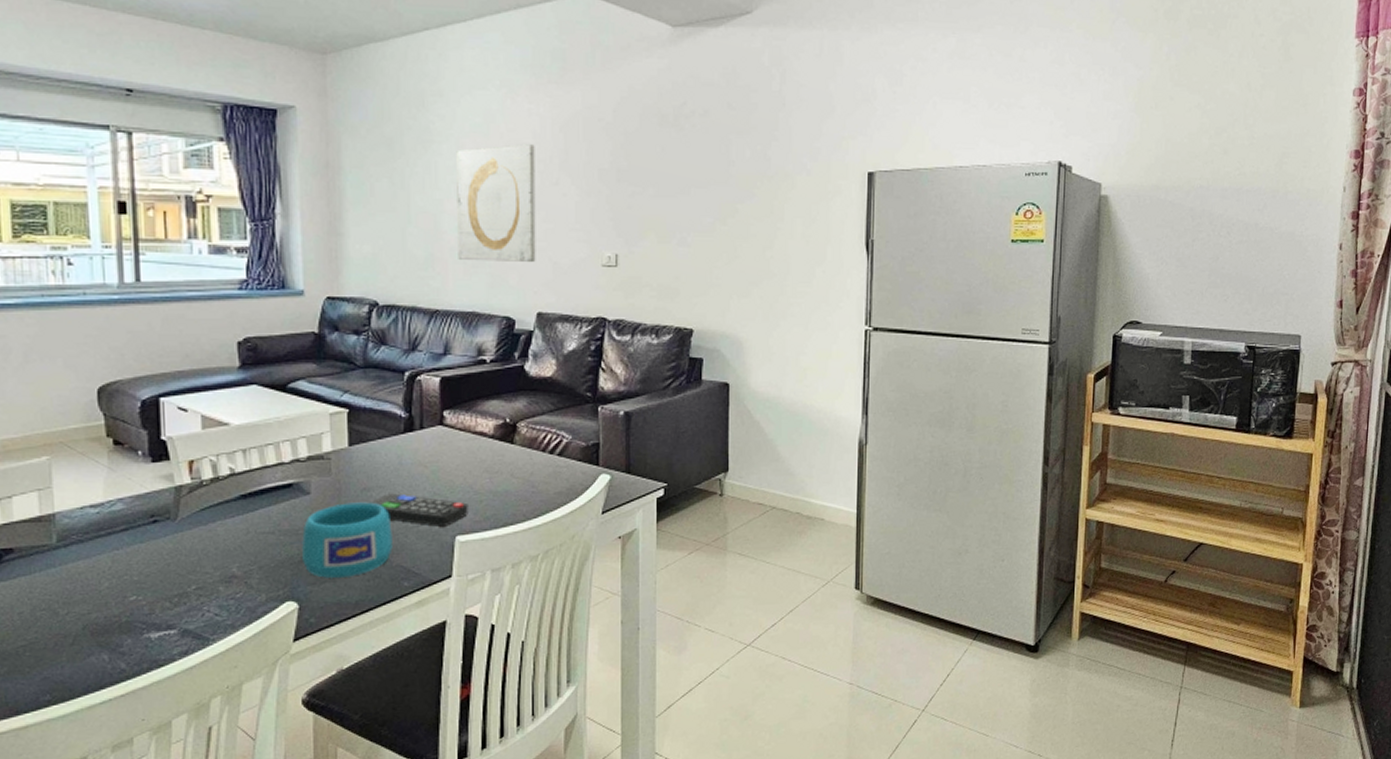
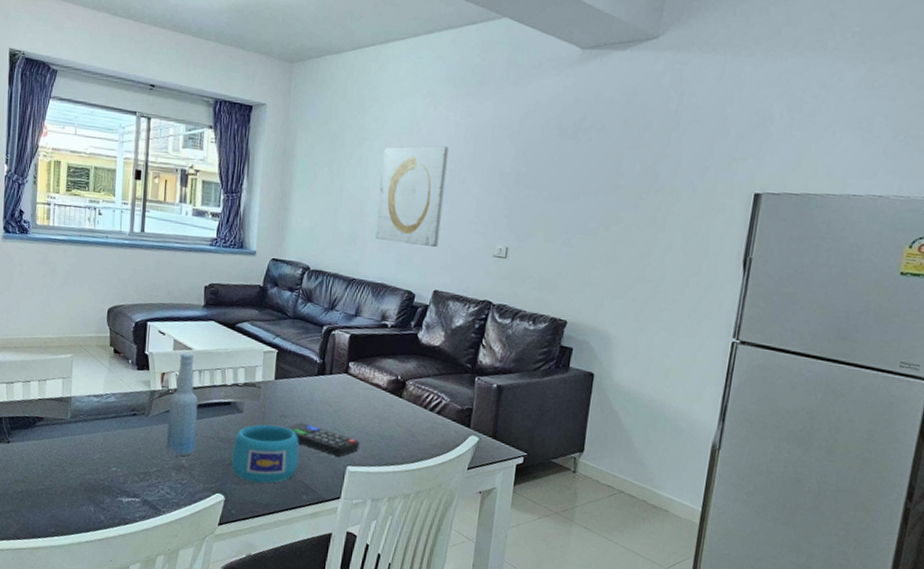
bottle: none [204,430,248,565] -> present [165,352,198,457]

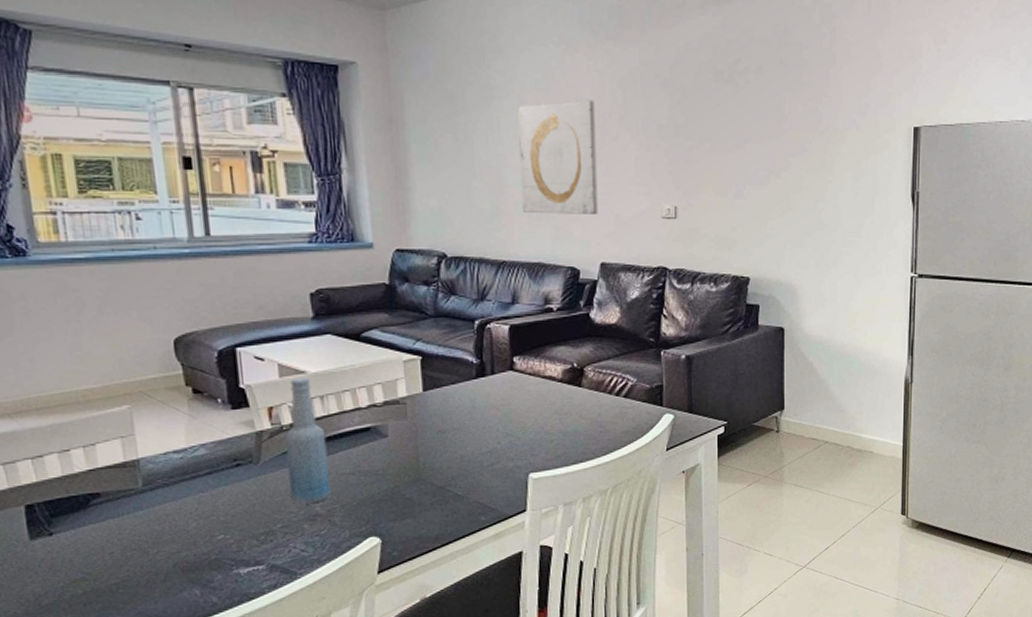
cup: present [231,424,300,484] -> none [382,443,469,515]
remote control: present [284,422,360,457] -> none [444,435,540,465]

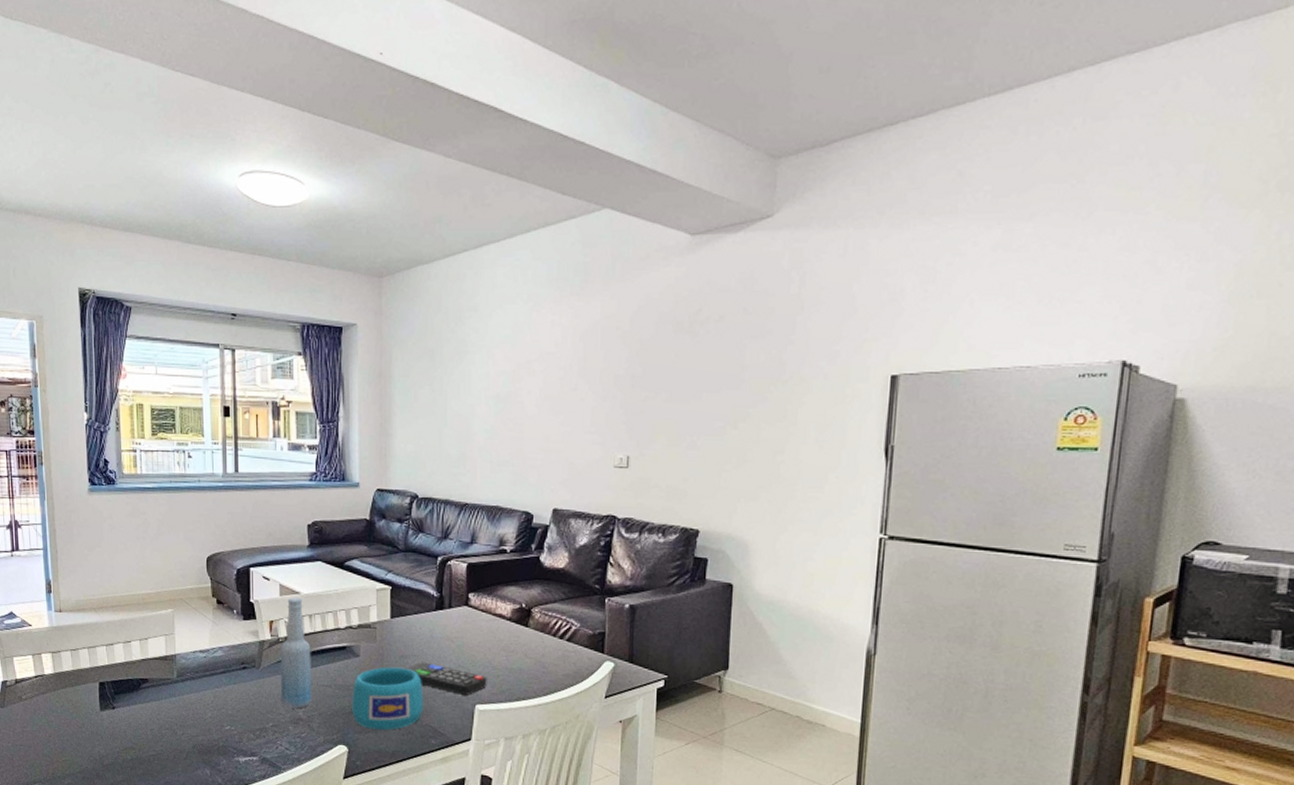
cup: none [382,443,469,515] -> present [352,666,423,730]
remote control: none [444,435,540,465] -> present [405,662,487,695]
wall art: present [518,100,598,216] -> none [485,353,557,463]

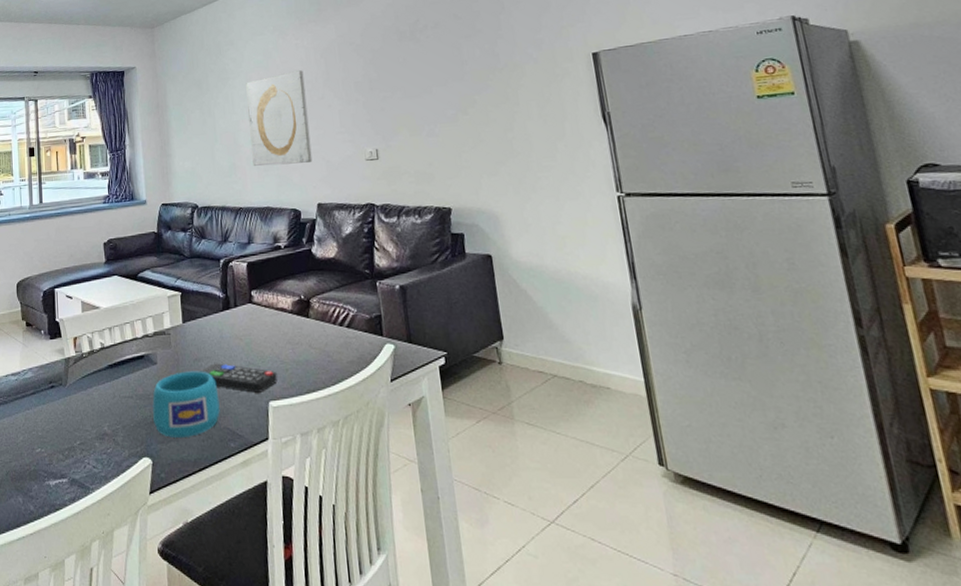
bottle: present [280,597,311,709] -> none [85,312,115,424]
wall art: none [485,353,557,463] -> present [246,70,313,167]

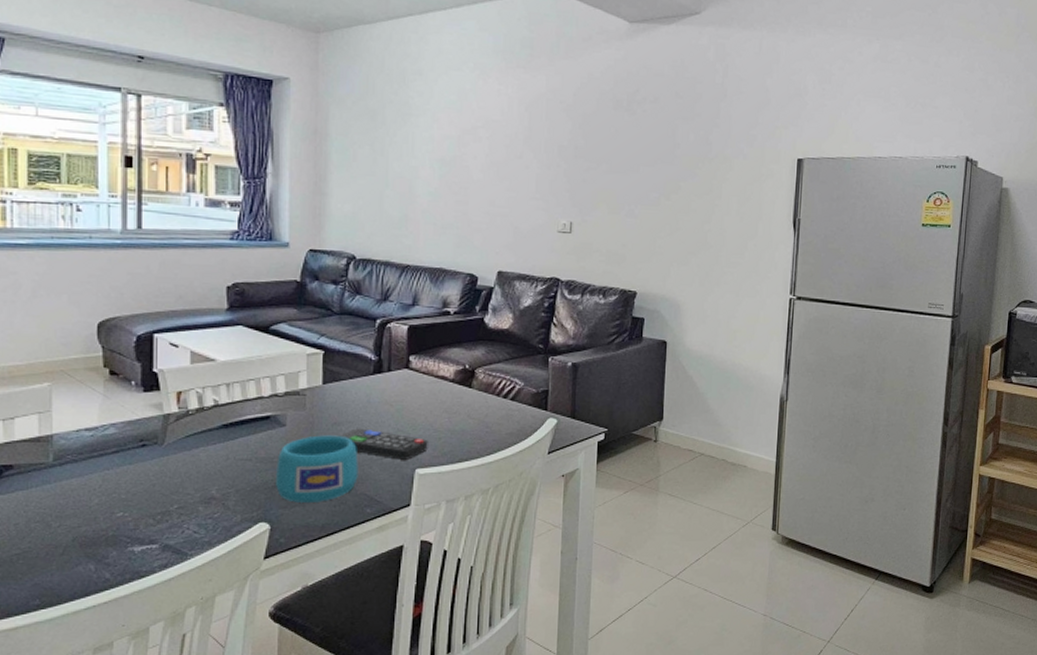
wall art: present [246,70,313,167] -> none [429,120,503,227]

